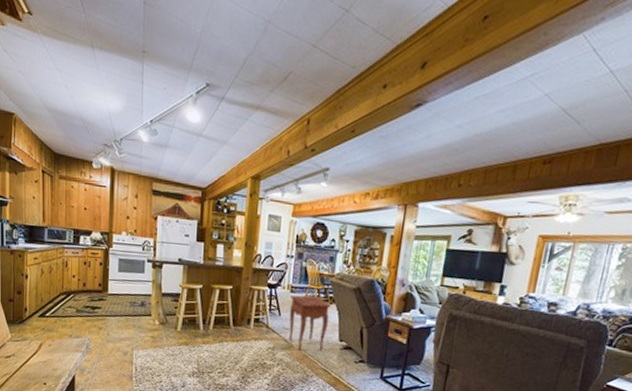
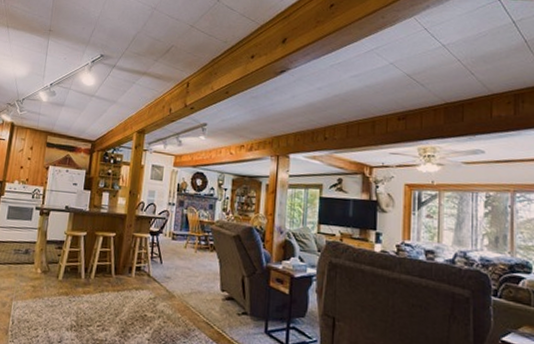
side table: present [289,295,331,351] -> none [170,242,212,302]

